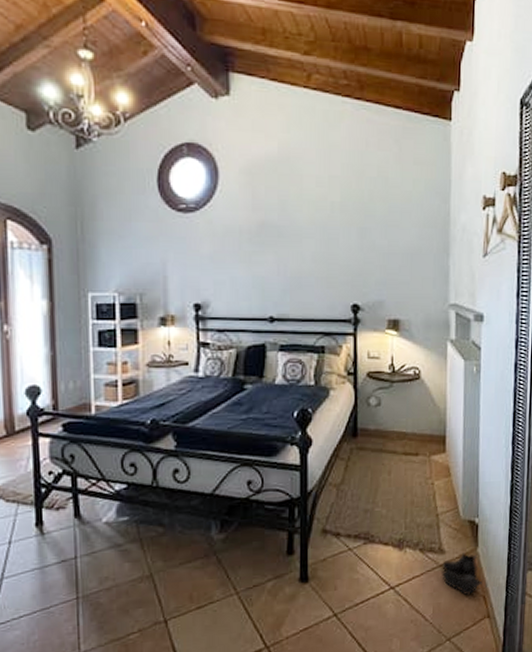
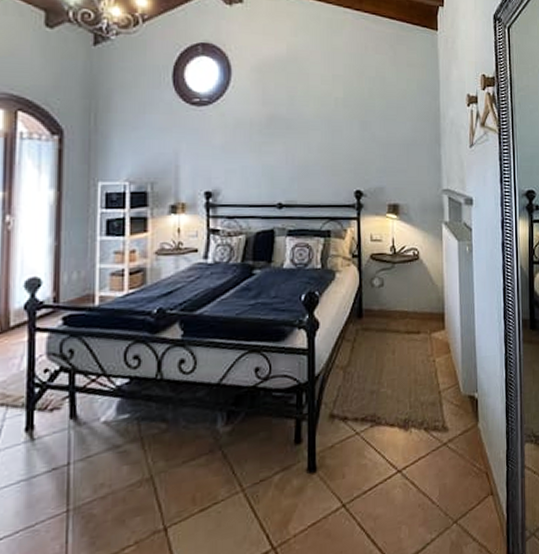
boots: present [442,553,482,596] -> none [446,429,484,474]

